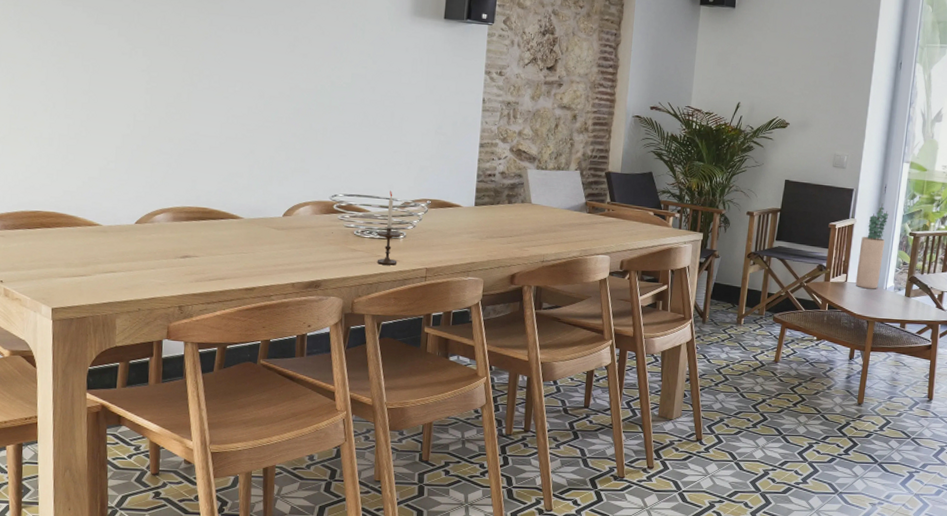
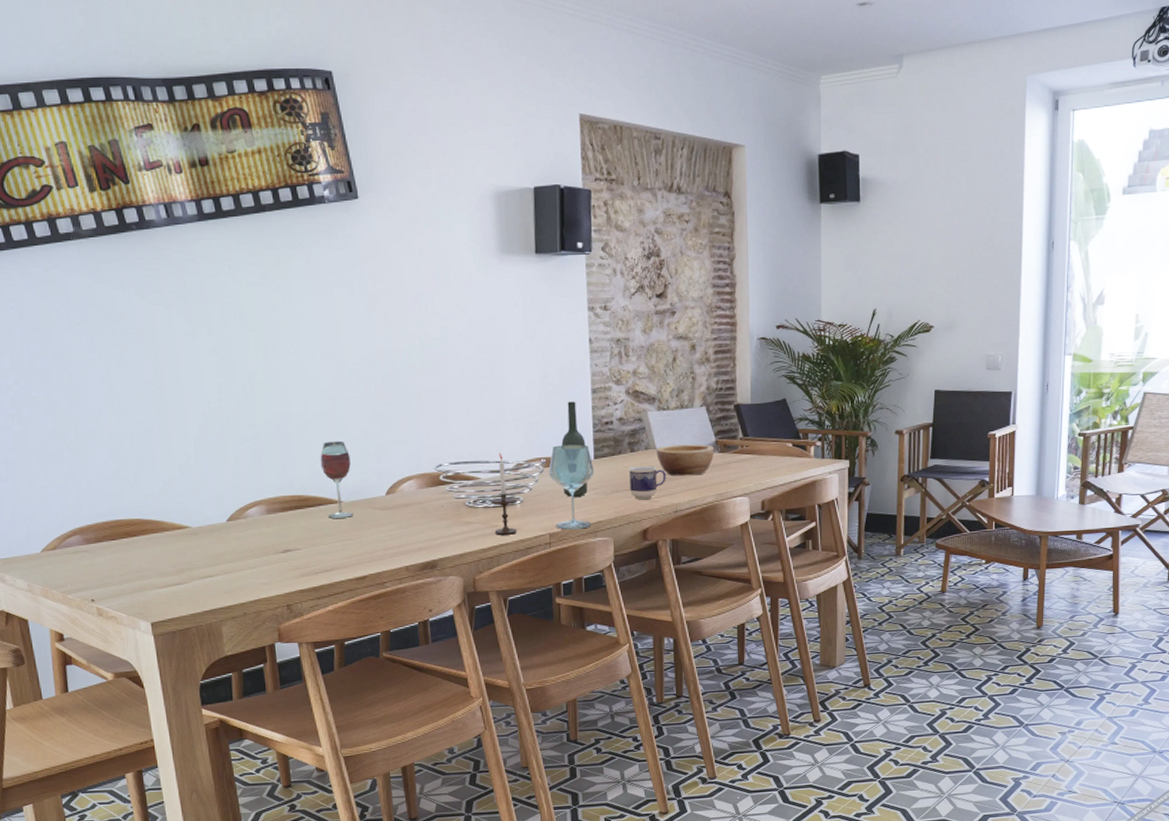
wineglass: none [227,162,255,233] -> present [320,440,353,518]
wine glass: none [432,190,474,268] -> present [548,444,594,530]
wine bottle: none [443,152,469,238] -> present [561,401,588,497]
cup: none [503,216,538,247] -> present [628,466,666,499]
bowl: none [531,201,584,231] -> present [656,444,715,476]
vase: present [855,203,889,289] -> none [1023,404,1054,501]

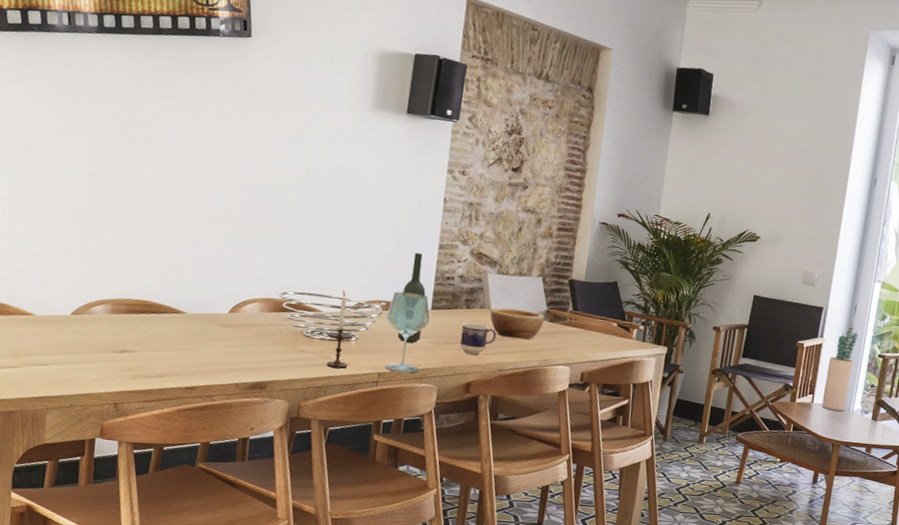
wineglass: present [320,440,353,518] -> none [170,254,201,329]
vase: none [1023,404,1054,501] -> present [821,323,858,412]

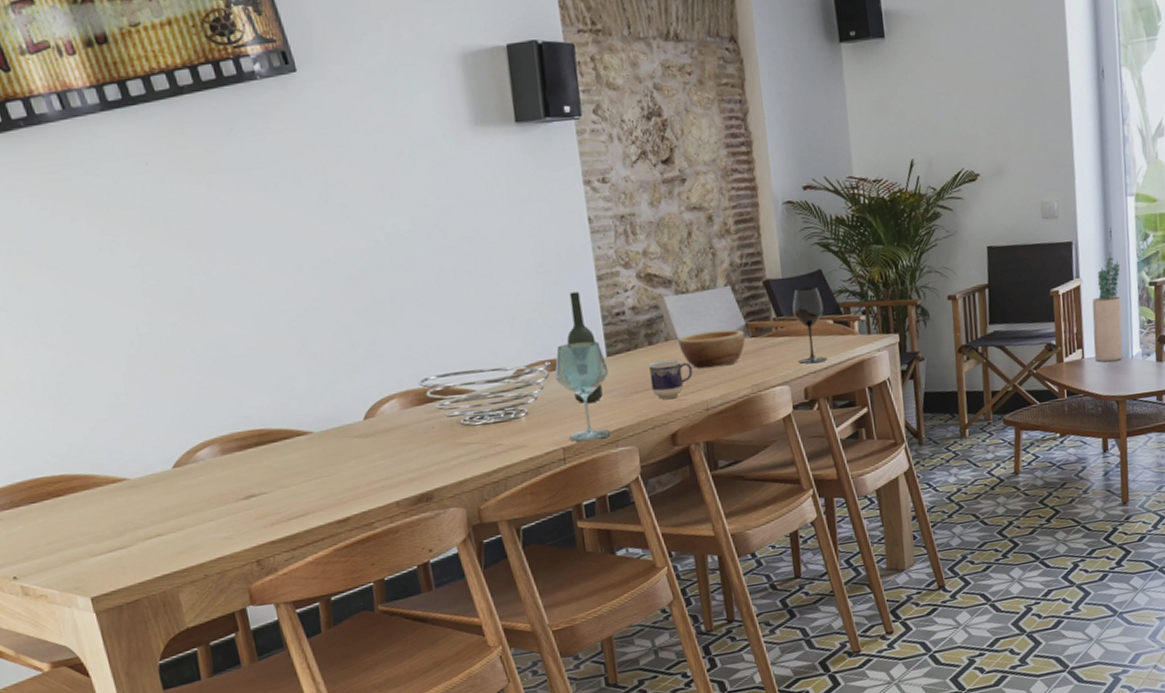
candlestick: present [326,290,353,369] -> none [489,359,525,456]
wineglass: none [582,292,613,354] -> present [792,286,828,364]

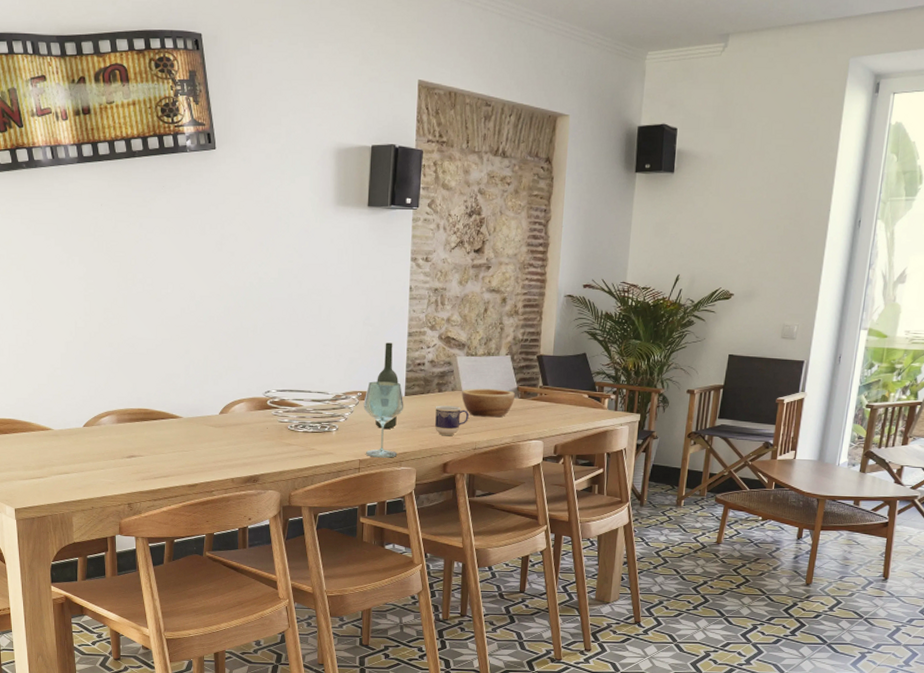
wineglass: present [792,286,828,364] -> none [554,365,583,426]
vase: present [1092,252,1123,363] -> none [805,374,843,466]

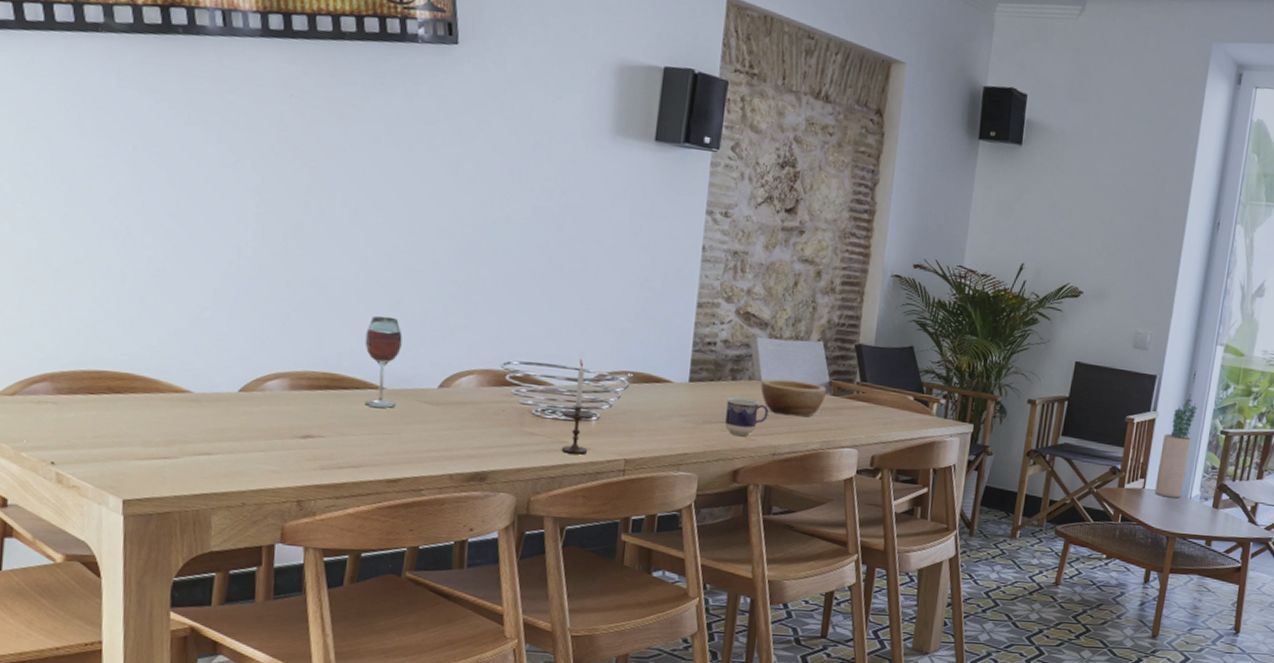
wineglass: none [166,363,191,432] -> present [365,315,403,408]
candlestick: none [309,384,333,458] -> present [561,359,593,455]
wine glass: present [363,381,404,458] -> none [634,360,688,460]
wine bottle: present [375,342,398,429] -> none [648,312,682,422]
vase: none [805,374,843,466] -> present [1154,394,1198,498]

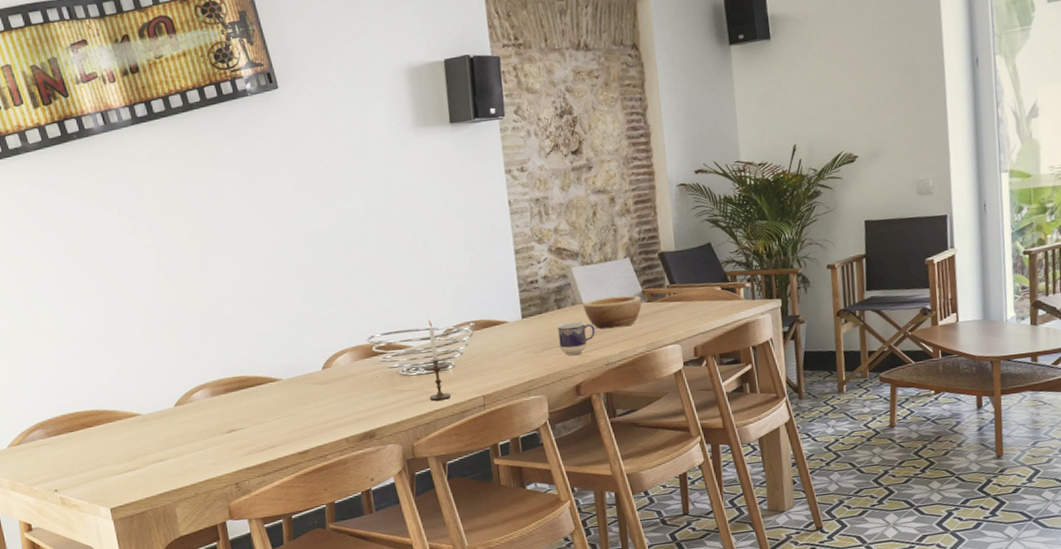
wineglass: present [365,315,403,408] -> none [257,320,292,396]
vase: present [1154,394,1198,498] -> none [966,224,997,326]

